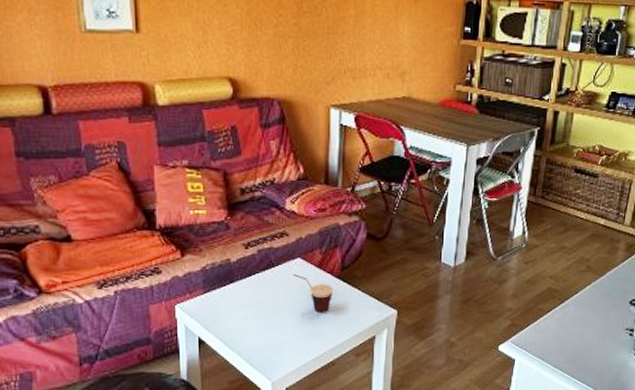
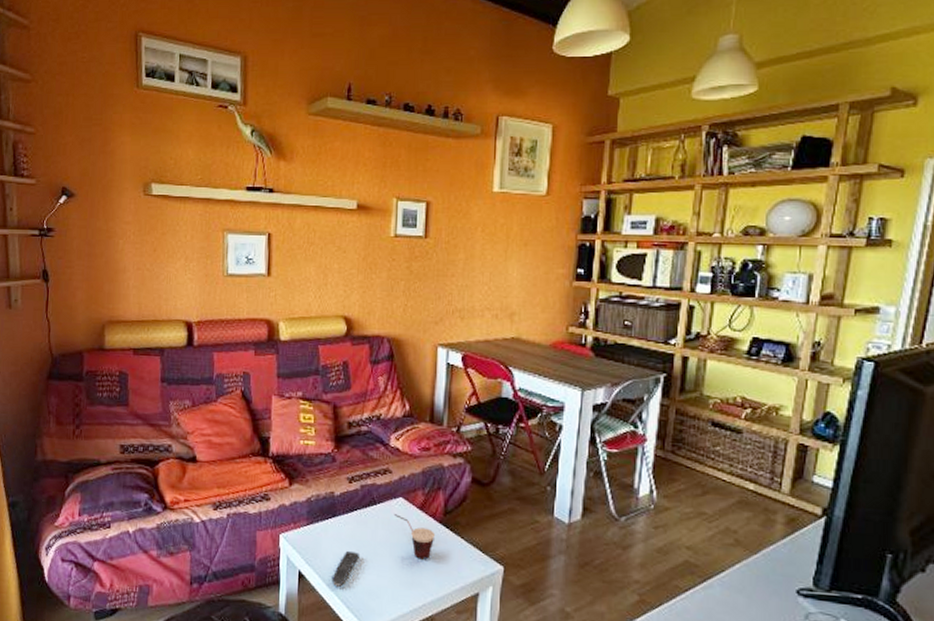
remote control: none [233,314,260,347] -> present [331,551,359,587]

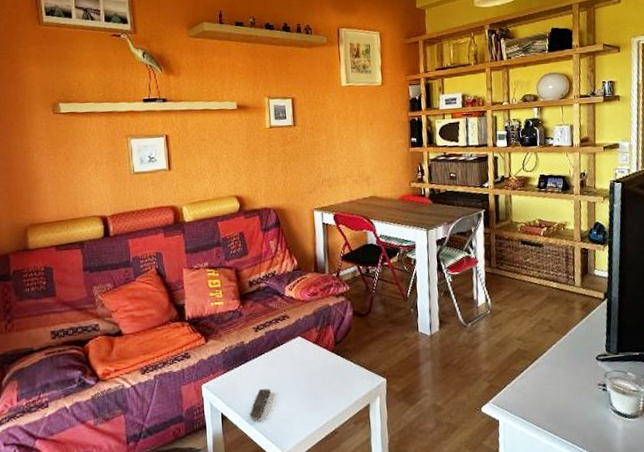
cup: present [393,514,435,560] -> none [295,351,330,385]

